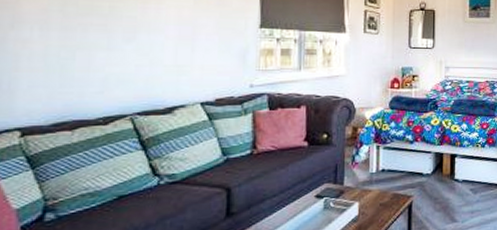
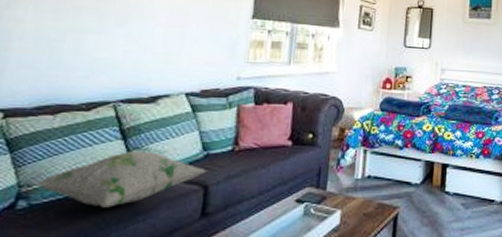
decorative pillow: none [60,160,229,215] -> present [34,152,208,208]

